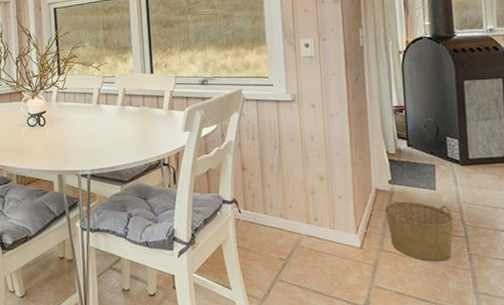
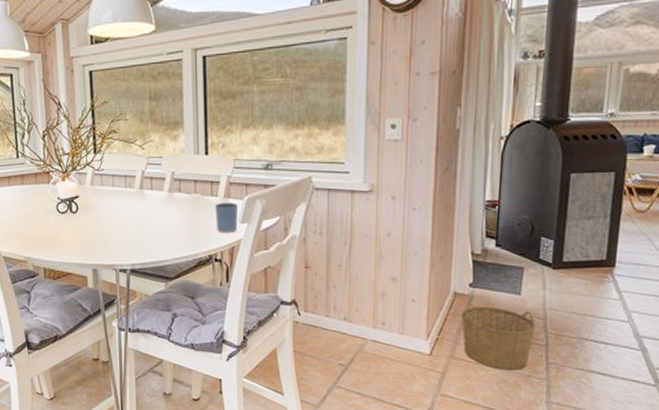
mug: none [161,114,181,141] -> present [215,203,239,234]

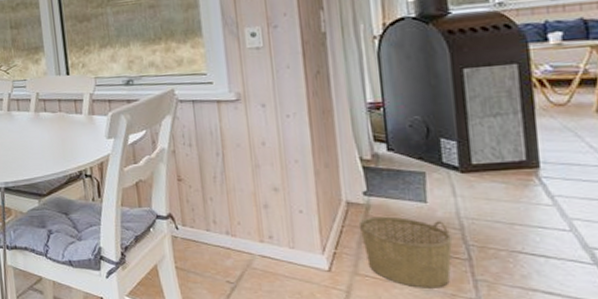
mug: present [215,203,239,234] -> none [80,119,105,150]

